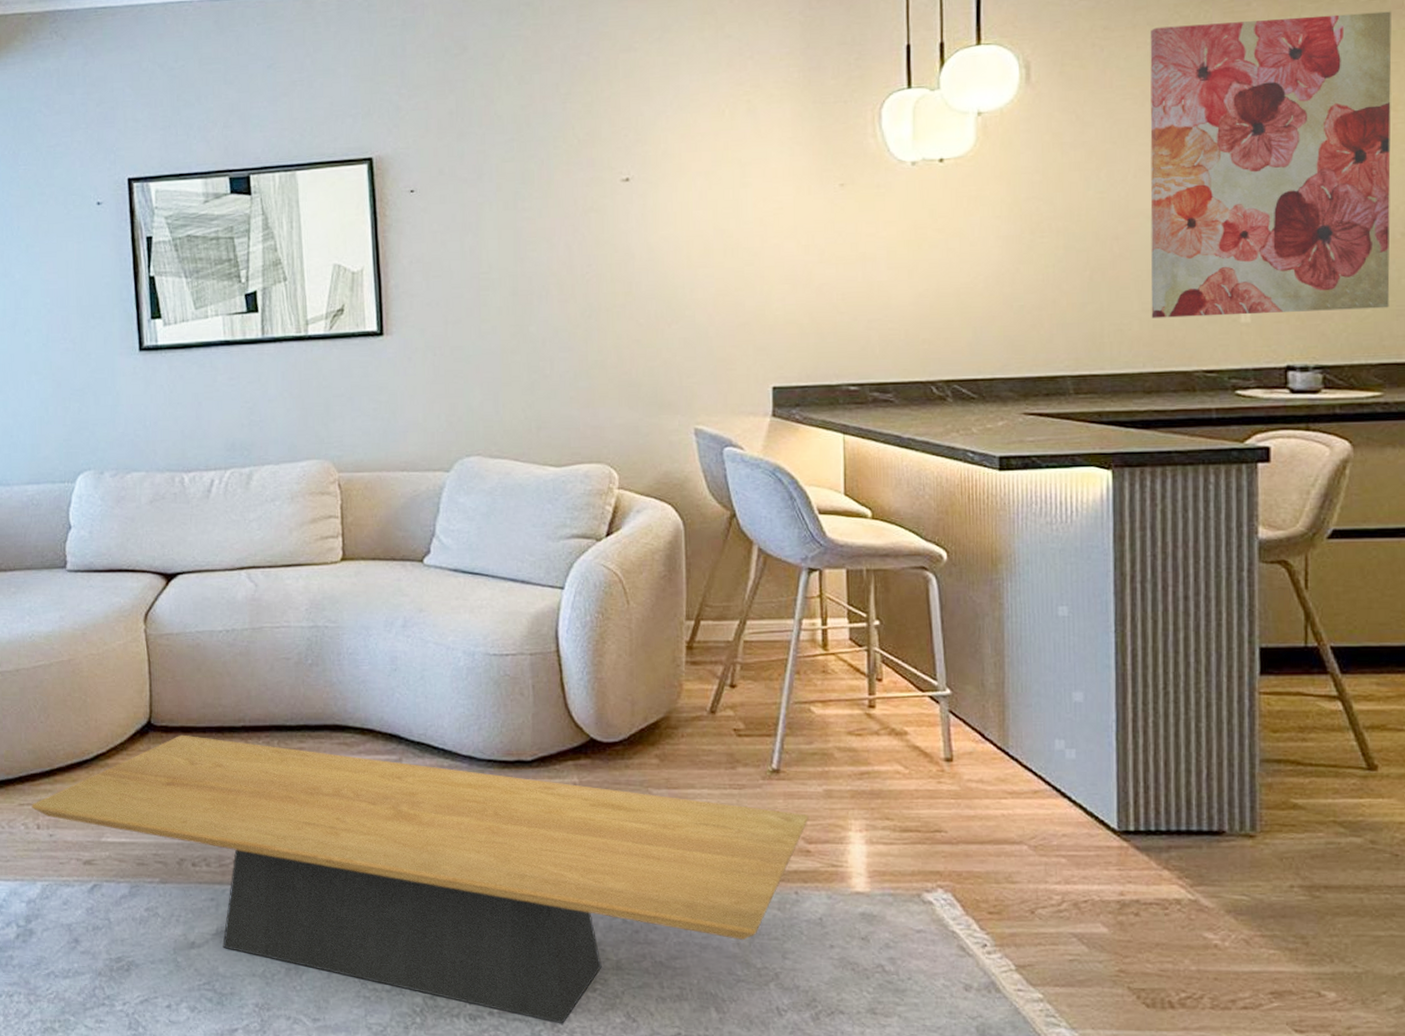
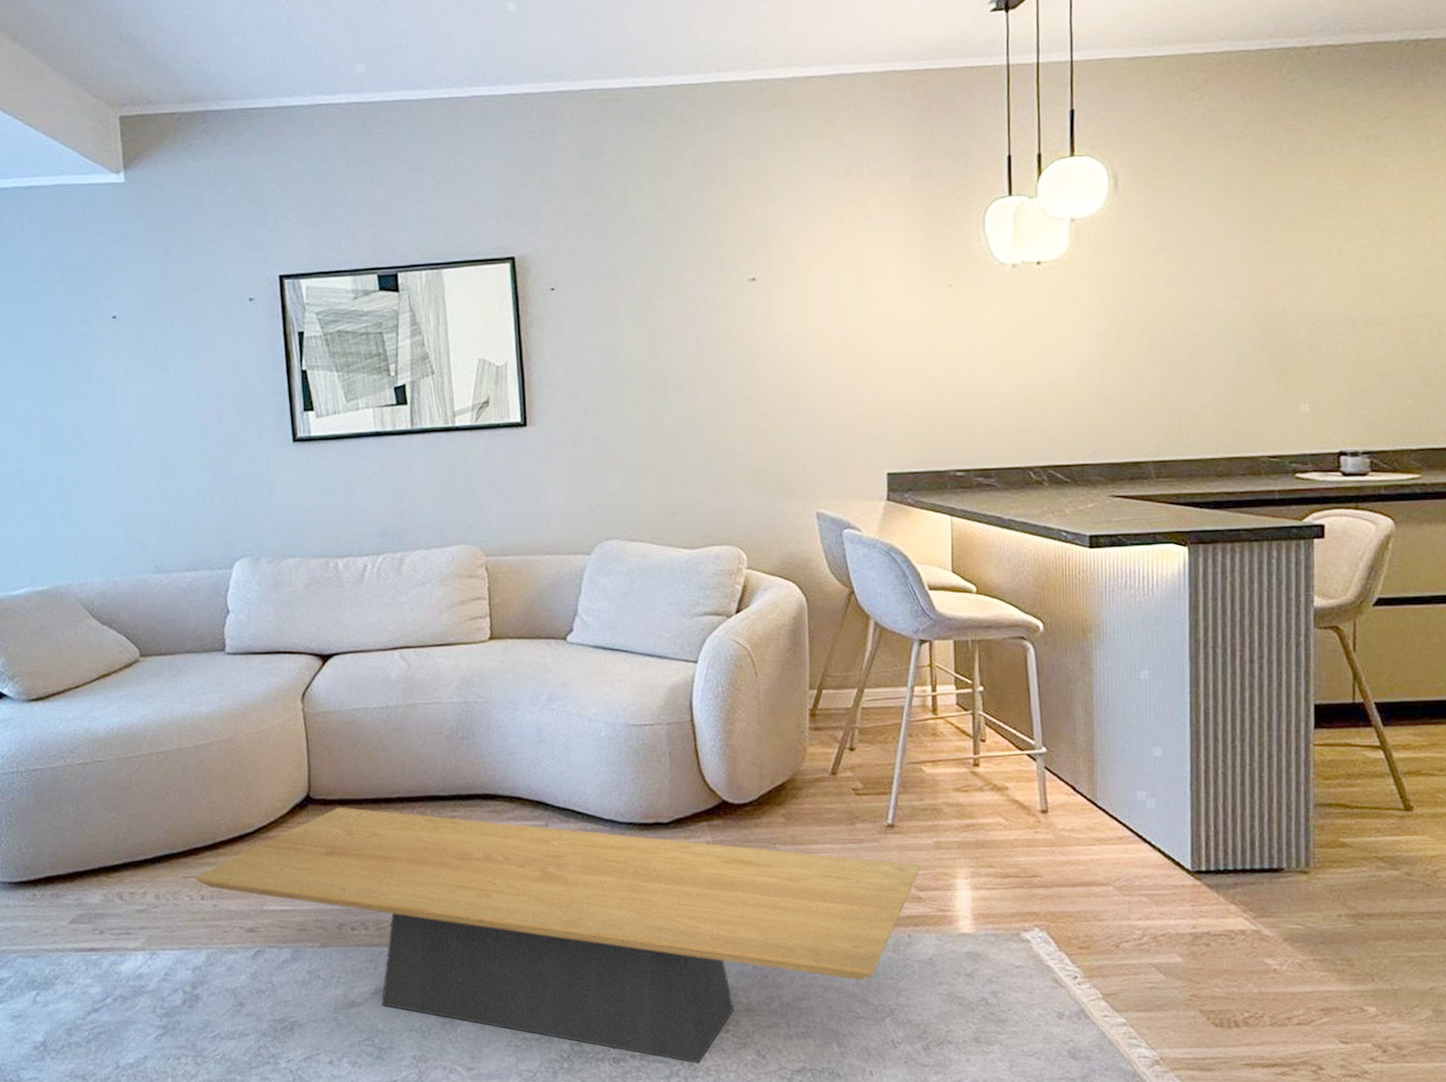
wall art: present [1150,11,1392,318] -> none [1223,130,1432,409]

